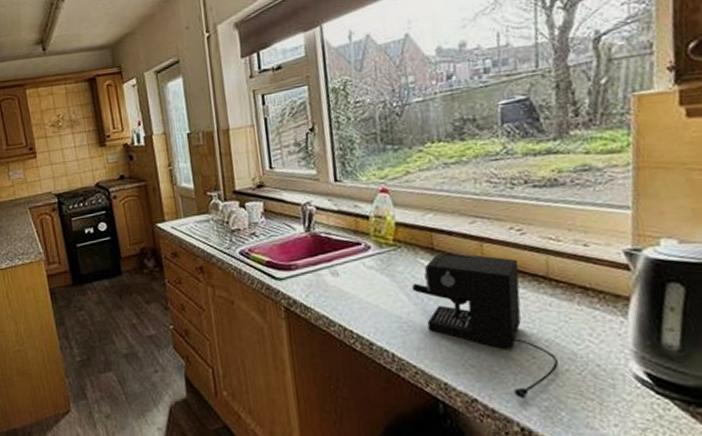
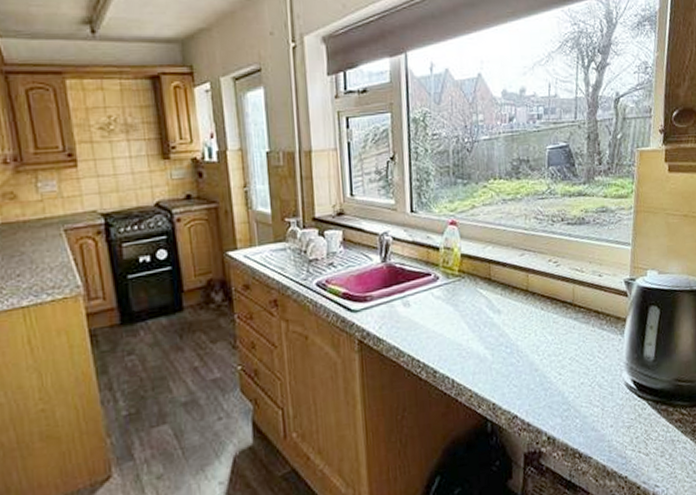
coffee maker: present [411,252,558,400] -> none [471,282,576,412]

